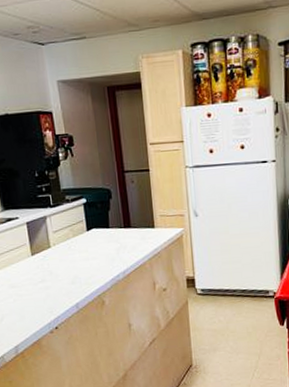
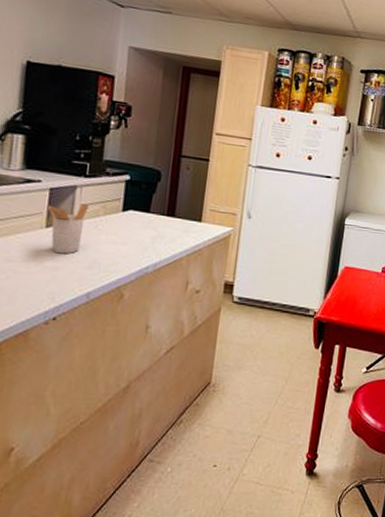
utensil holder: none [28,230,61,275] -> present [47,203,89,254]

